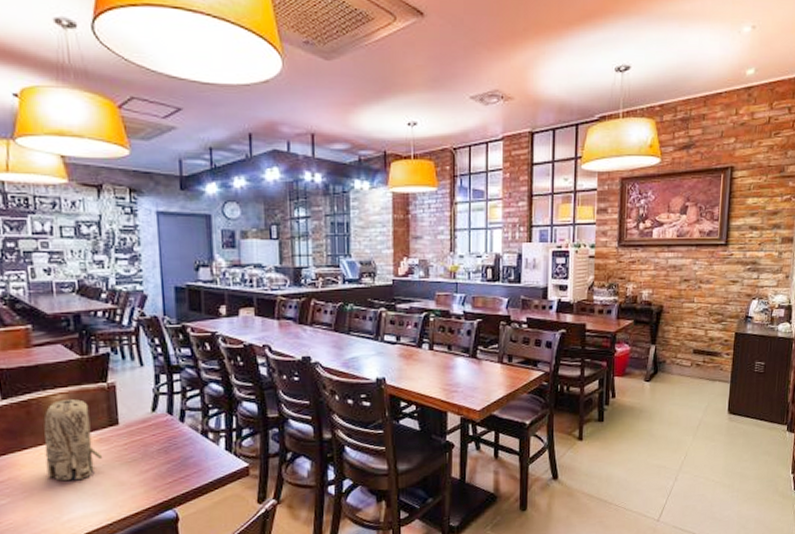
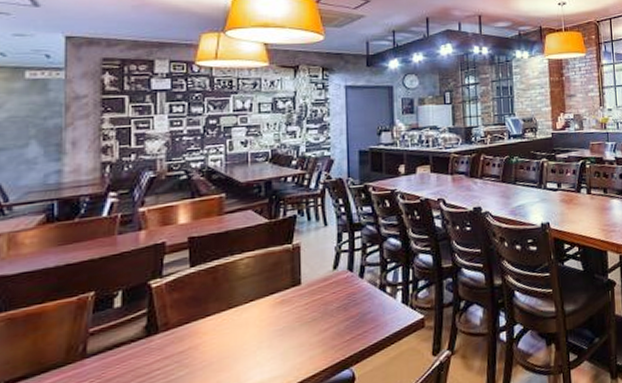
toy elephant: present [44,399,103,480] -> none [227,262,284,346]

